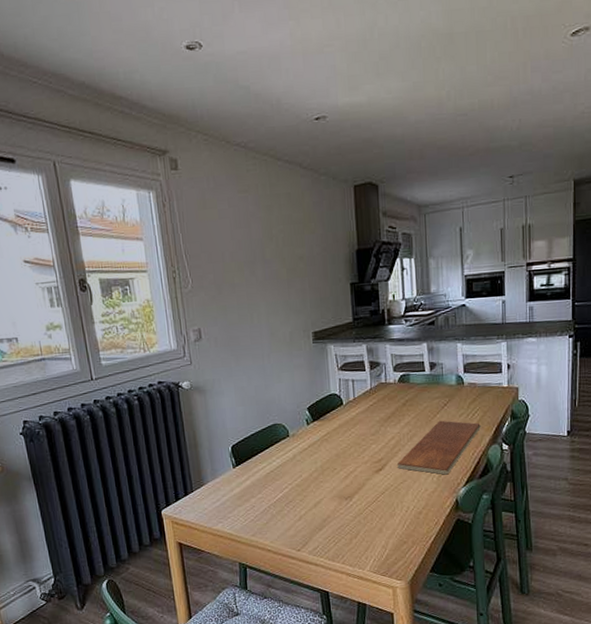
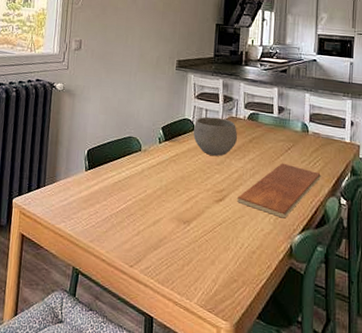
bowl: none [342,386,390,427] -> present [193,116,238,156]

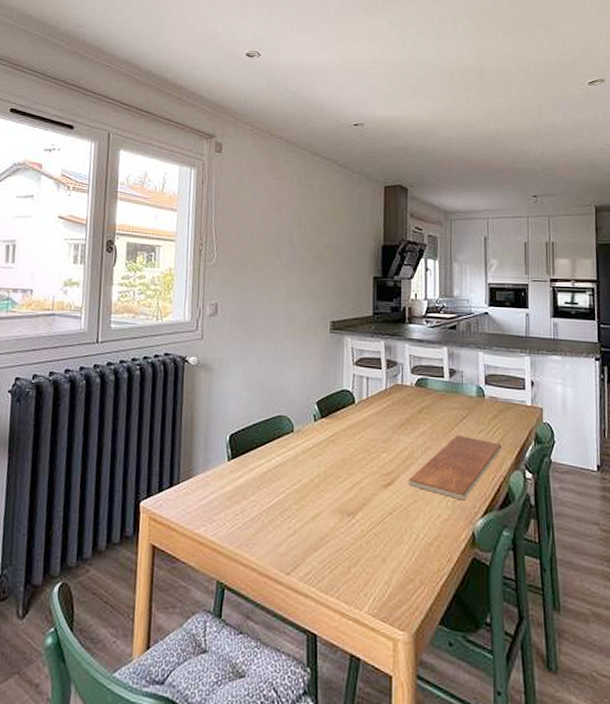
bowl: present [193,116,238,156] -> none [354,386,405,432]

